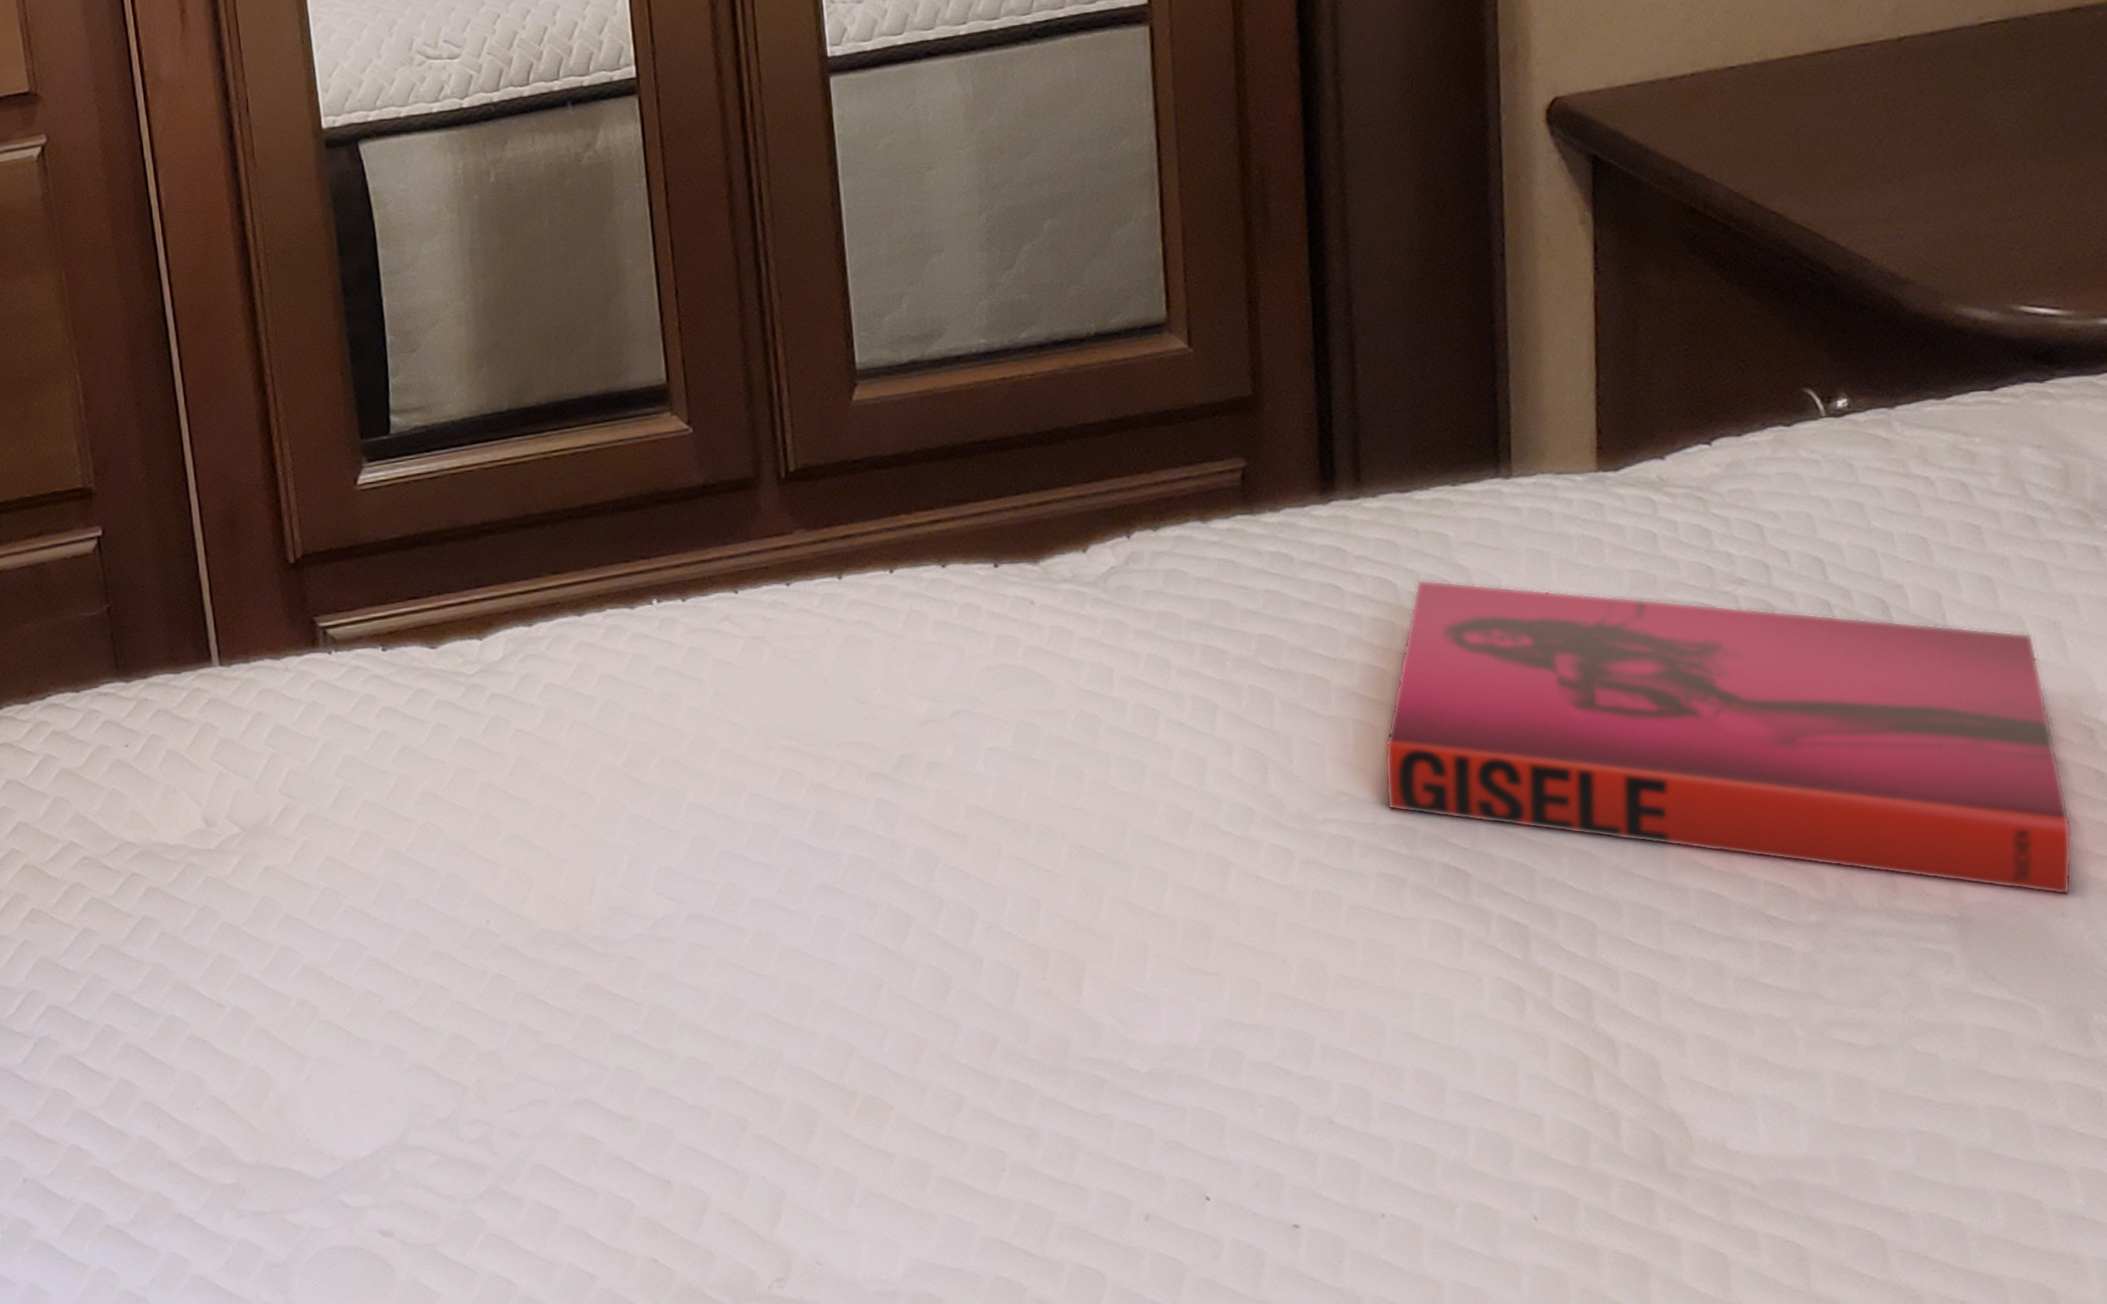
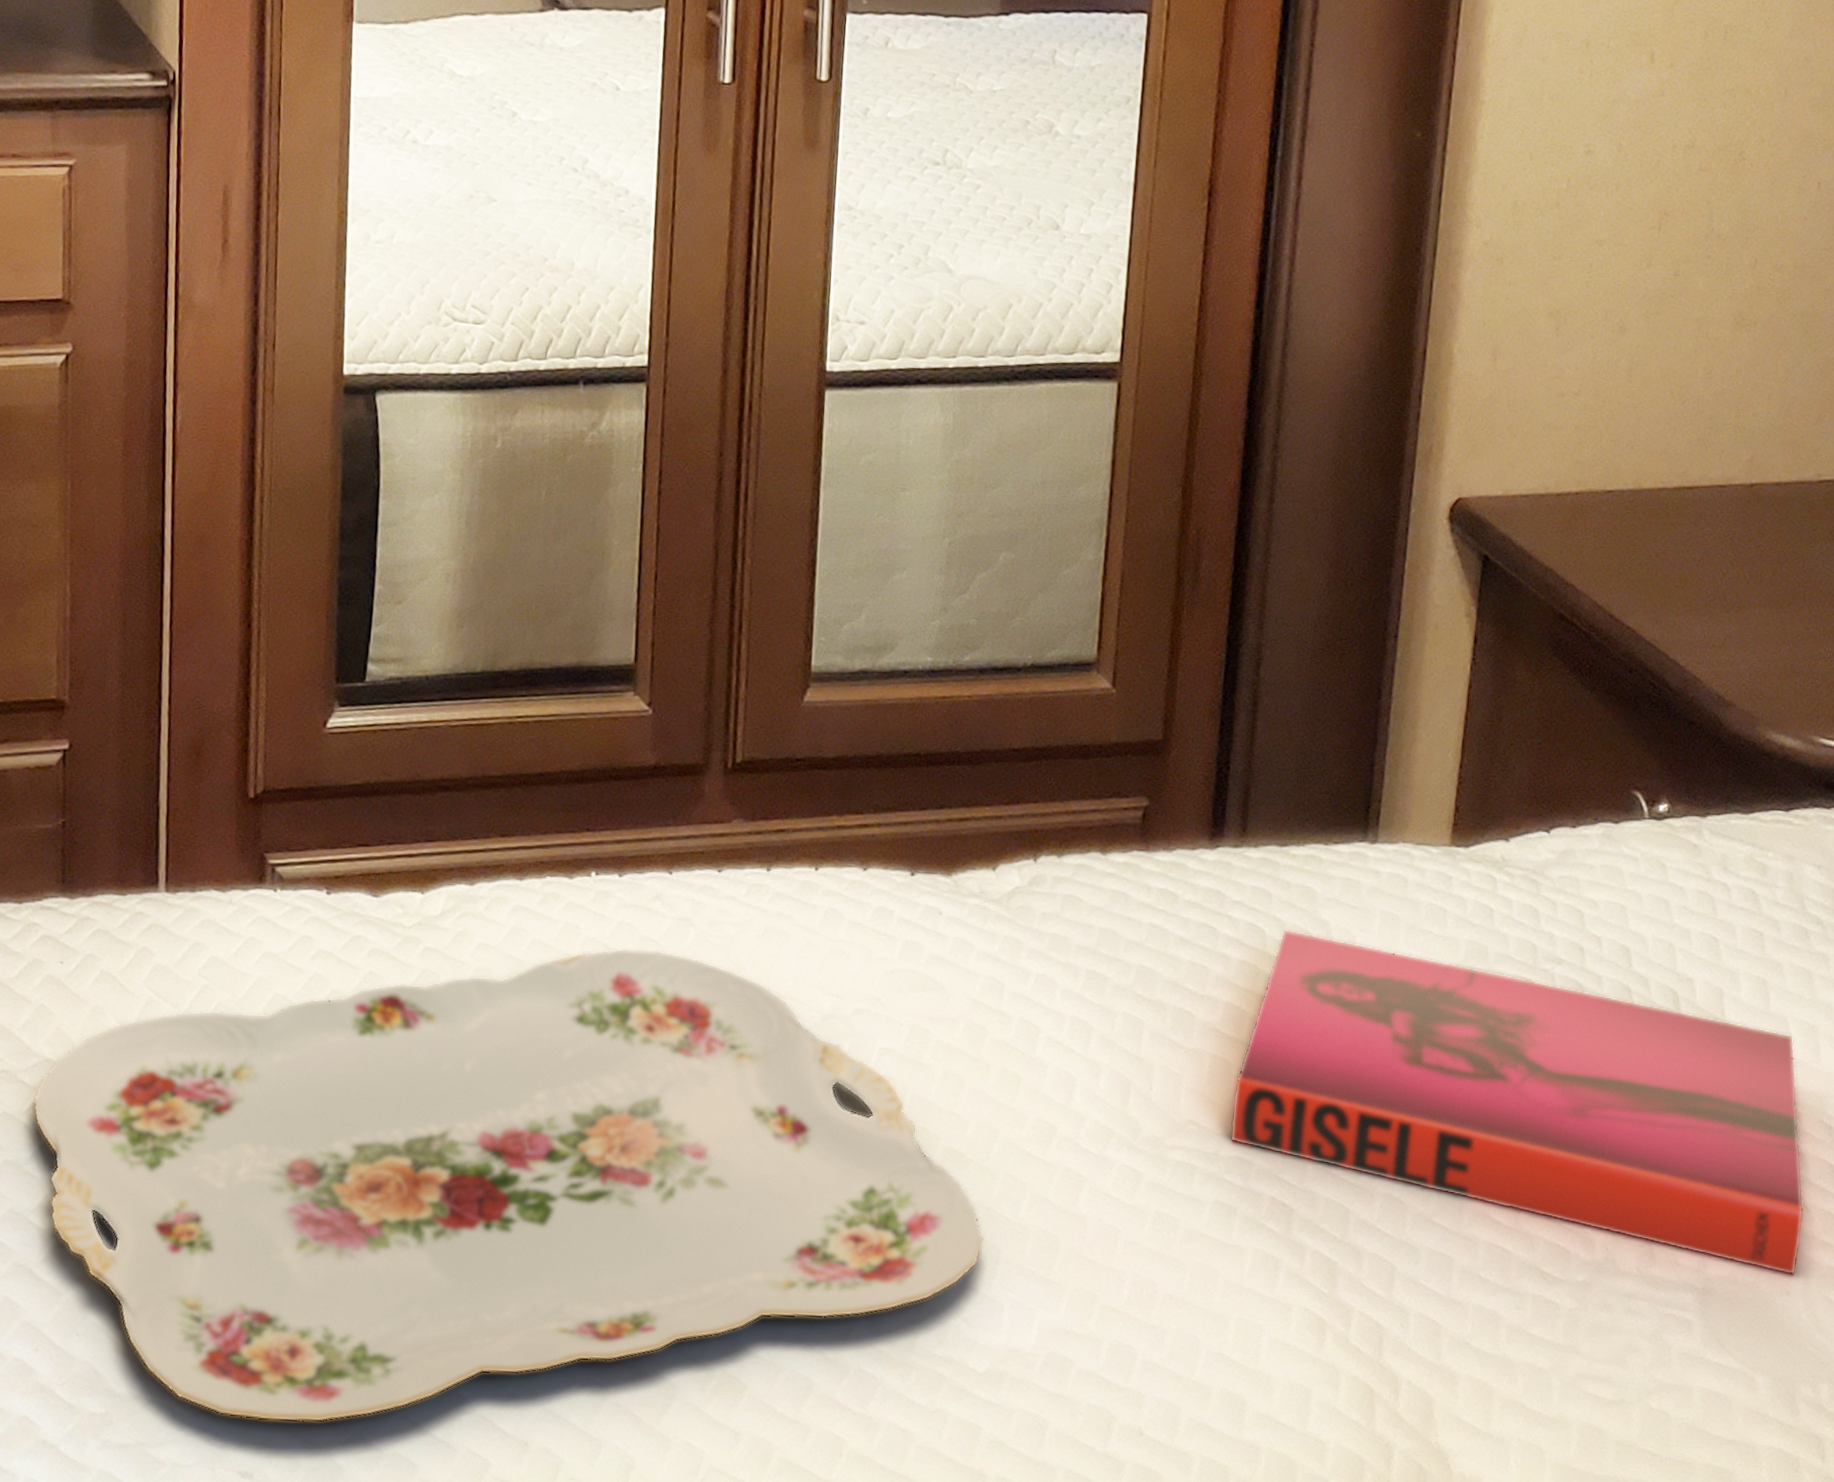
serving tray: none [118,672,1129,1179] -> present [32,948,985,1423]

